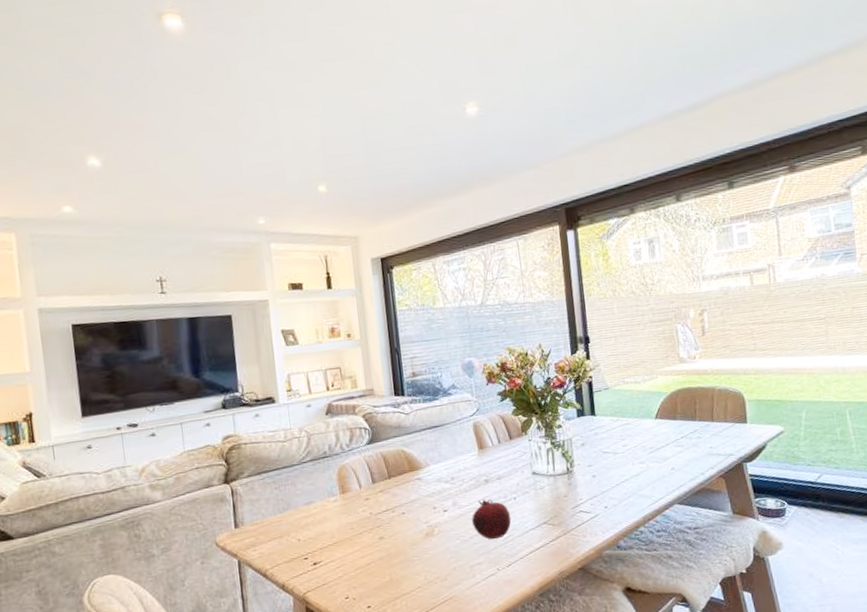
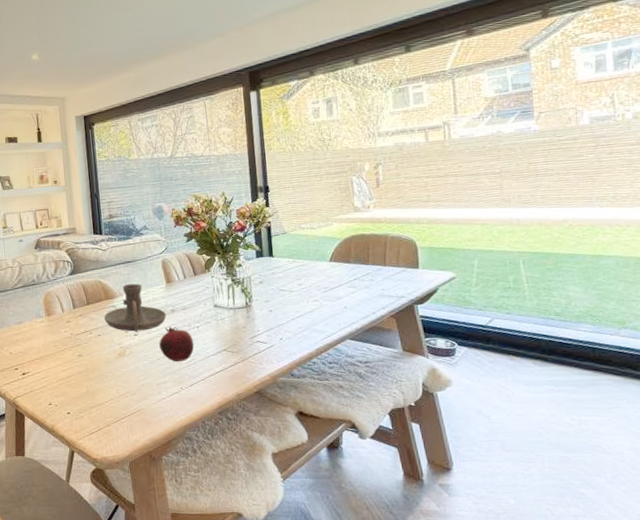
candle holder: none [408,451,480,508] -> present [104,283,167,332]

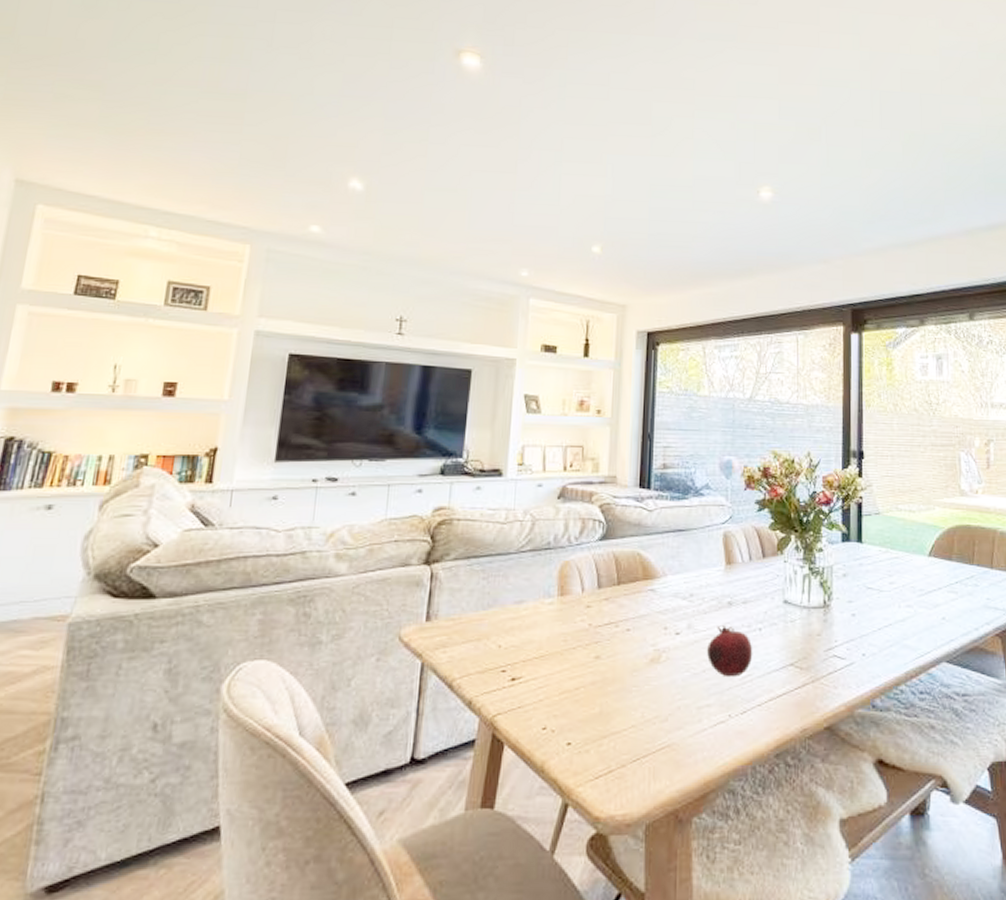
candle holder: present [104,283,167,332] -> none [638,560,721,630]

